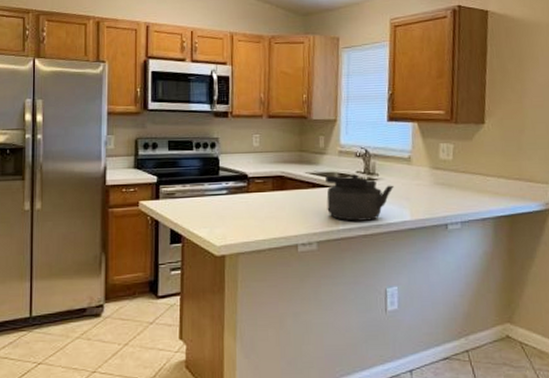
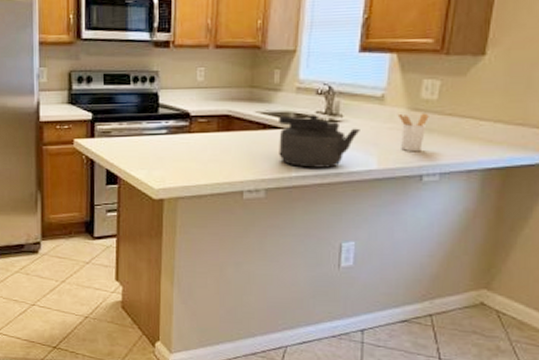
utensil holder: none [422,171,448,205] -> present [397,113,429,152]

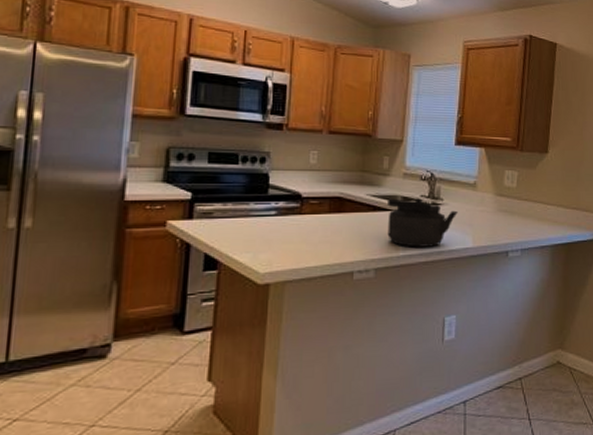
utensil holder: present [397,113,429,152] -> none [487,198,511,232]

